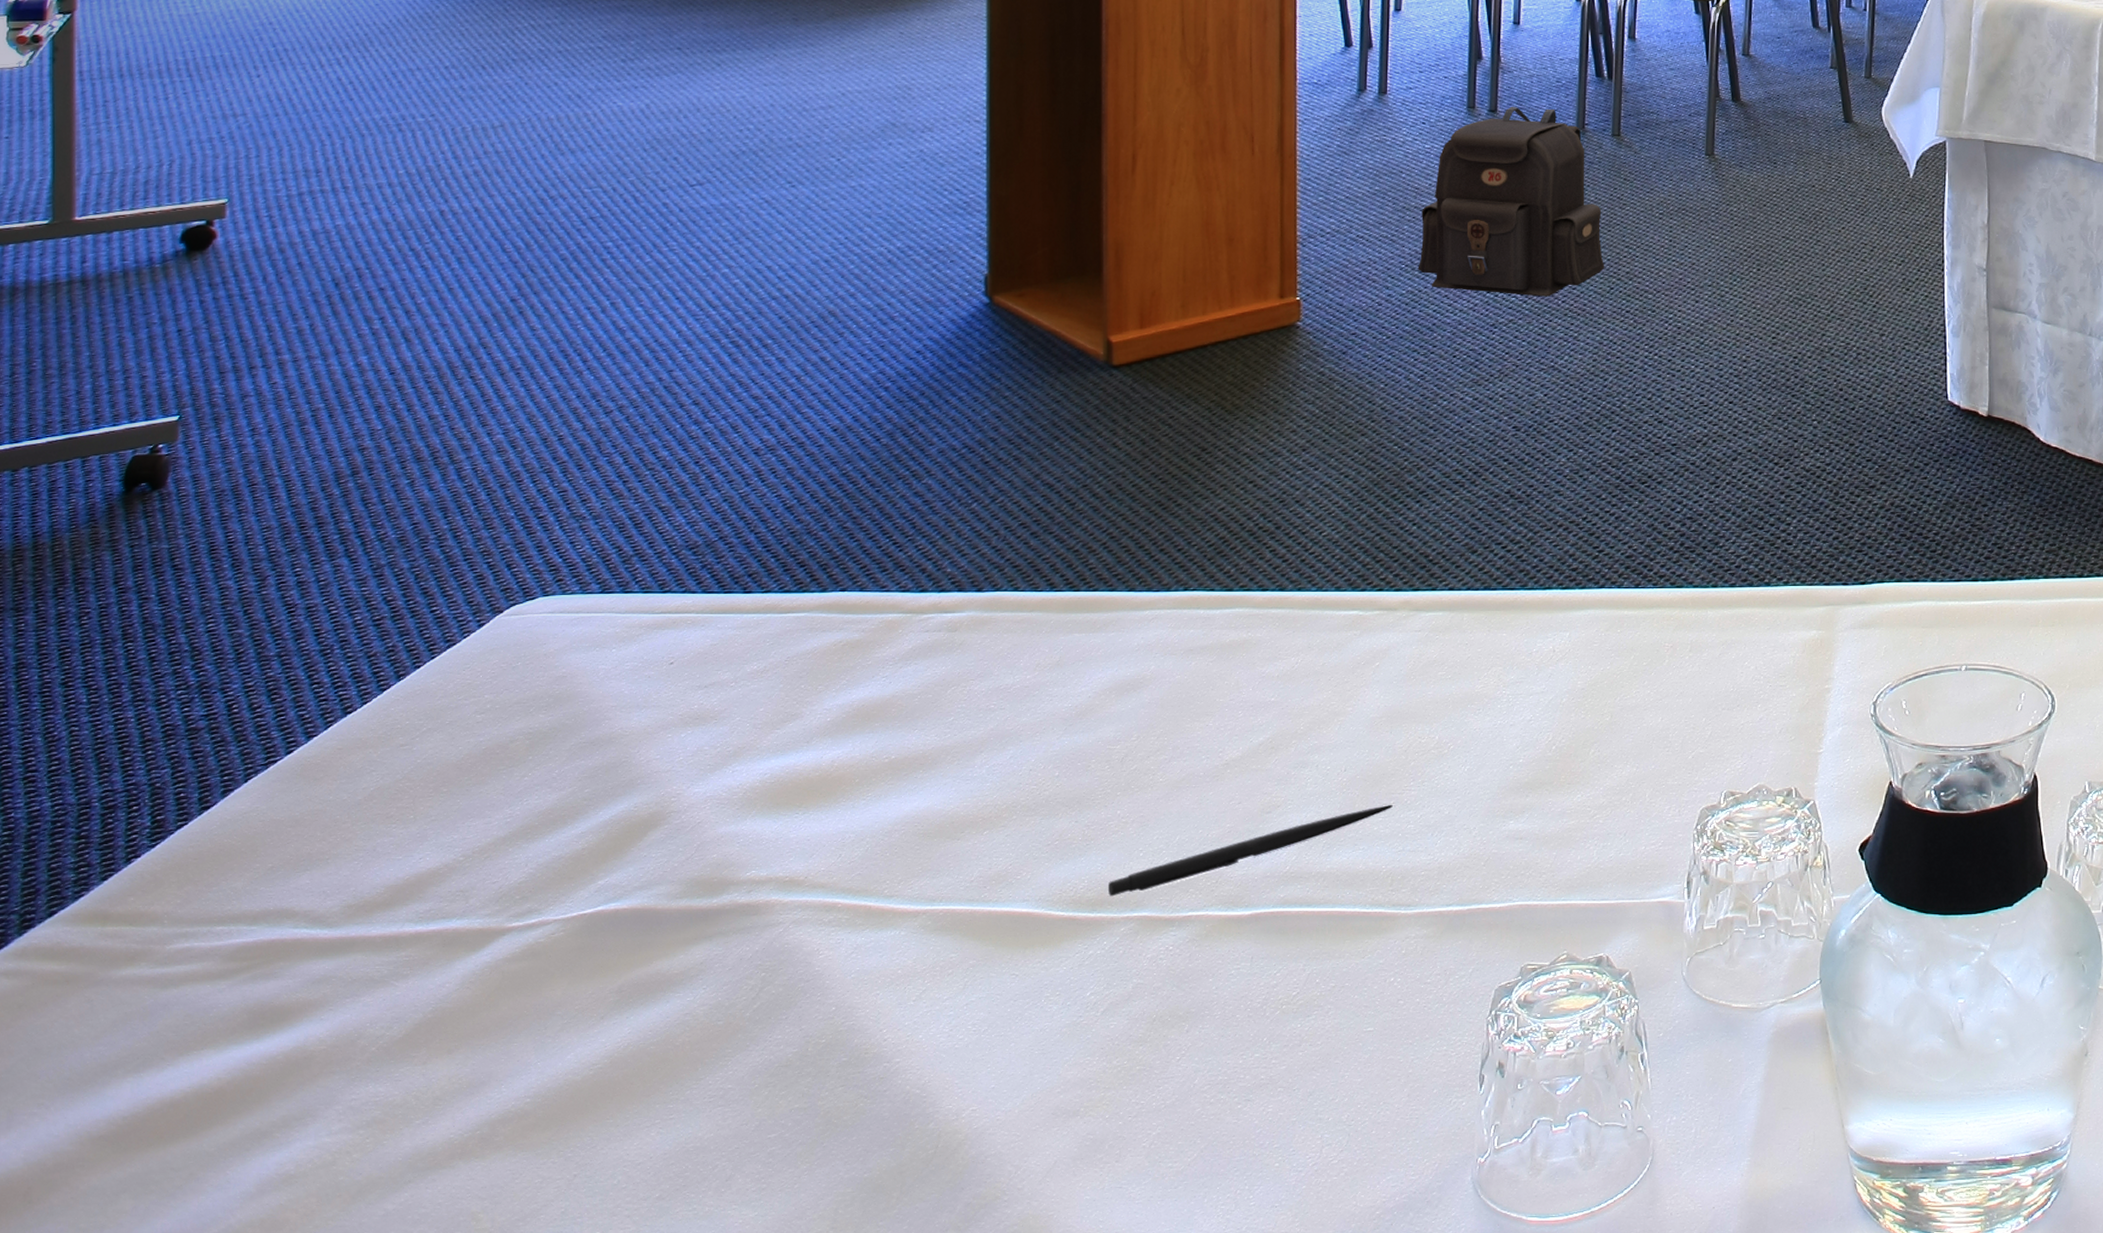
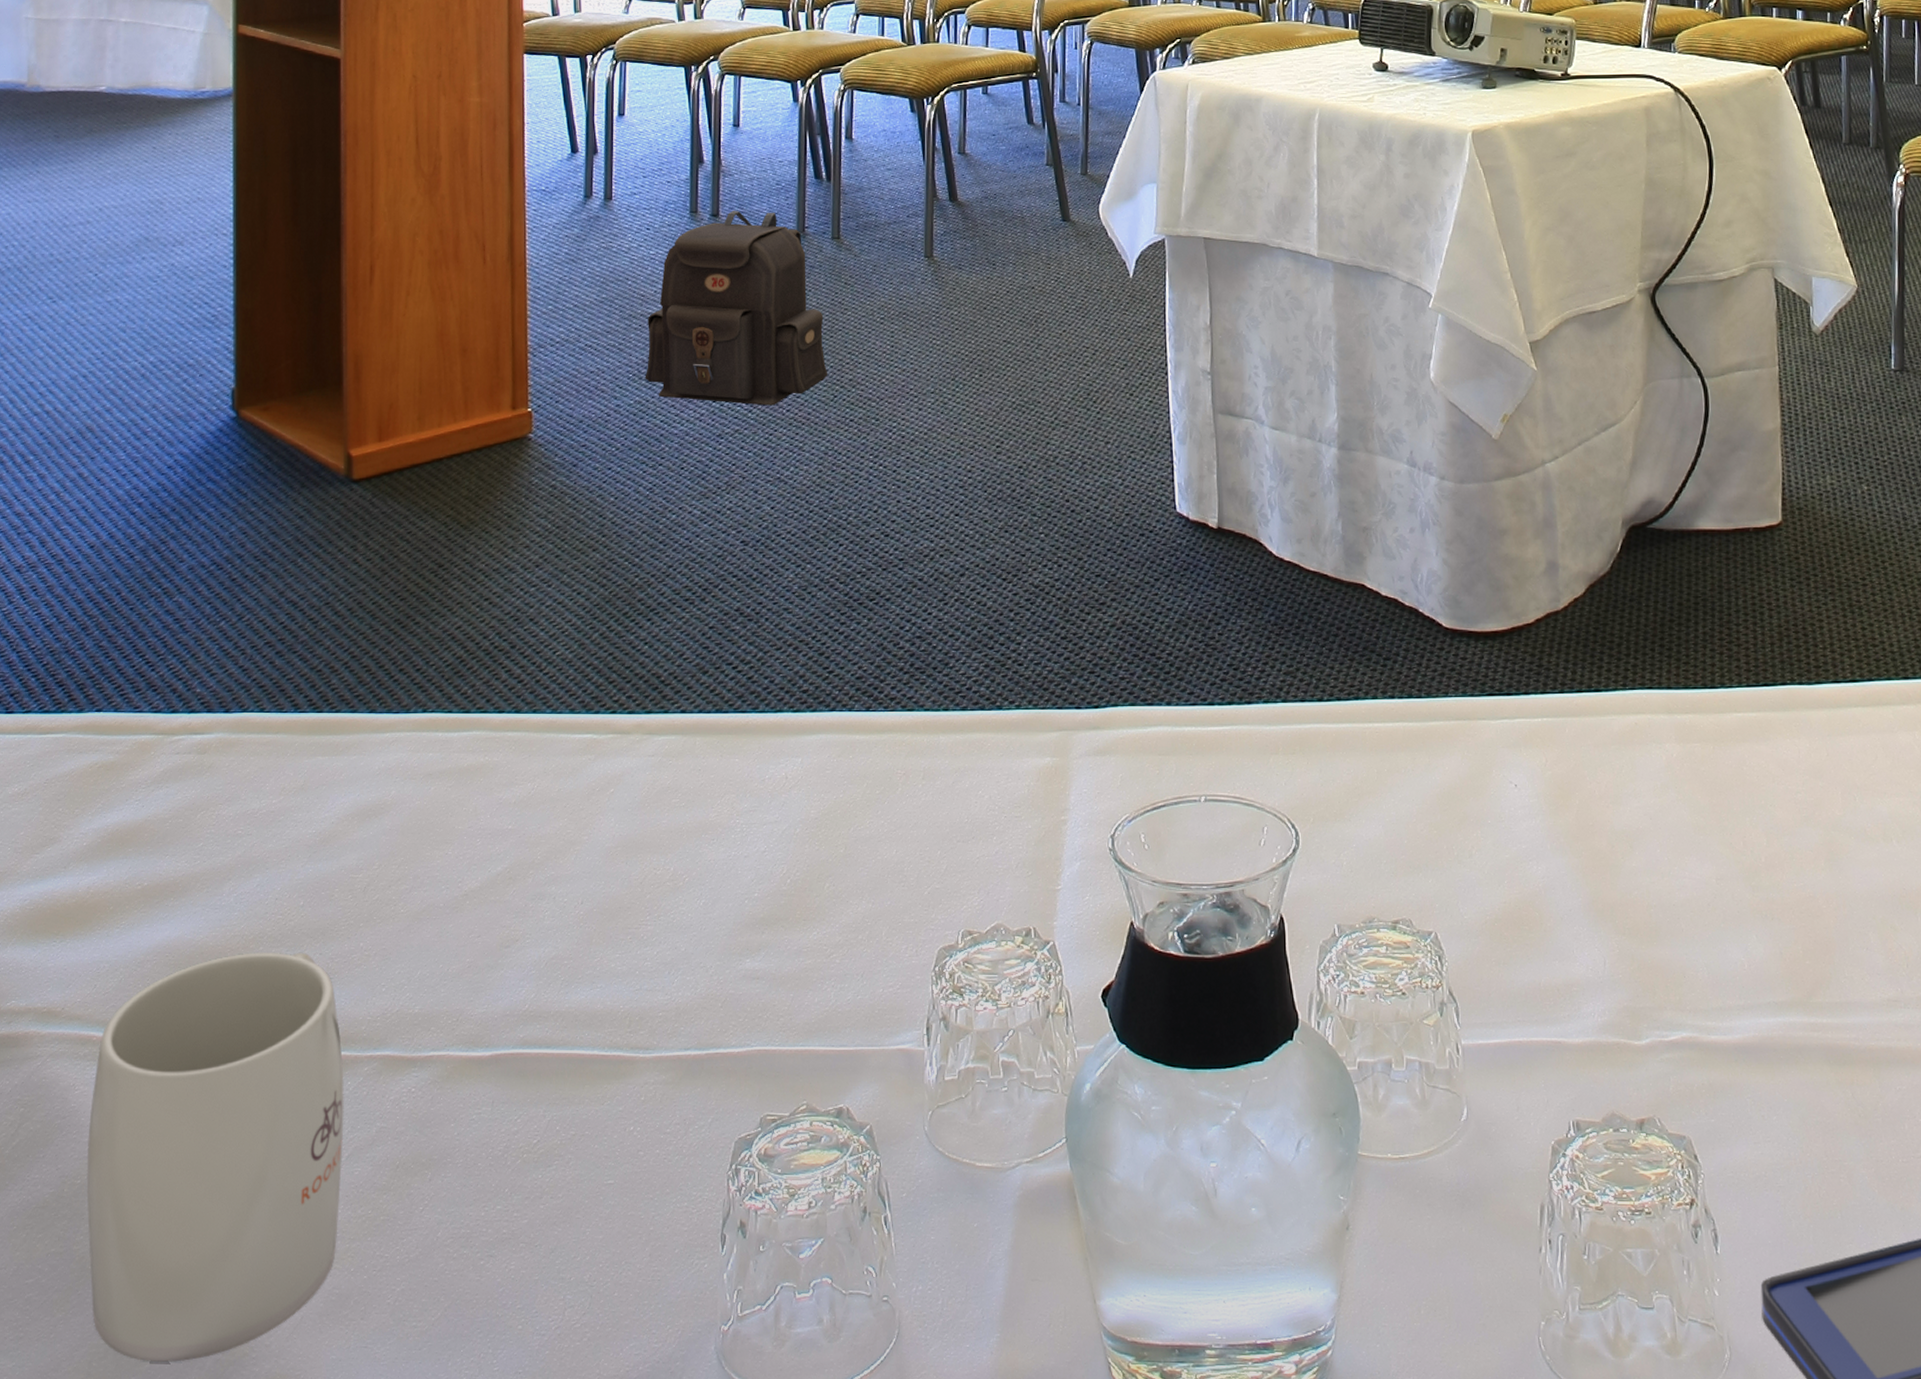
mug: none [832,820,1100,1208] -> present [86,952,344,1363]
pen: present [1107,804,1393,897] -> none [351,939,629,1034]

